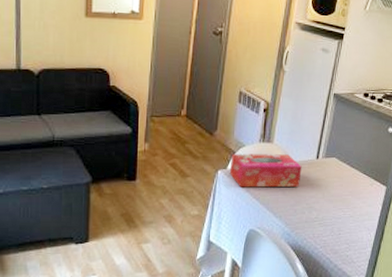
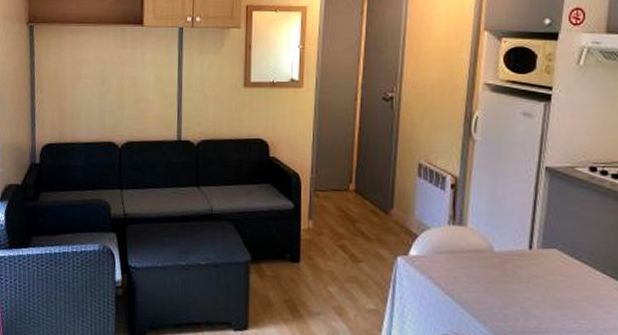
tissue box: present [229,153,302,188] -> none [411,237,510,284]

